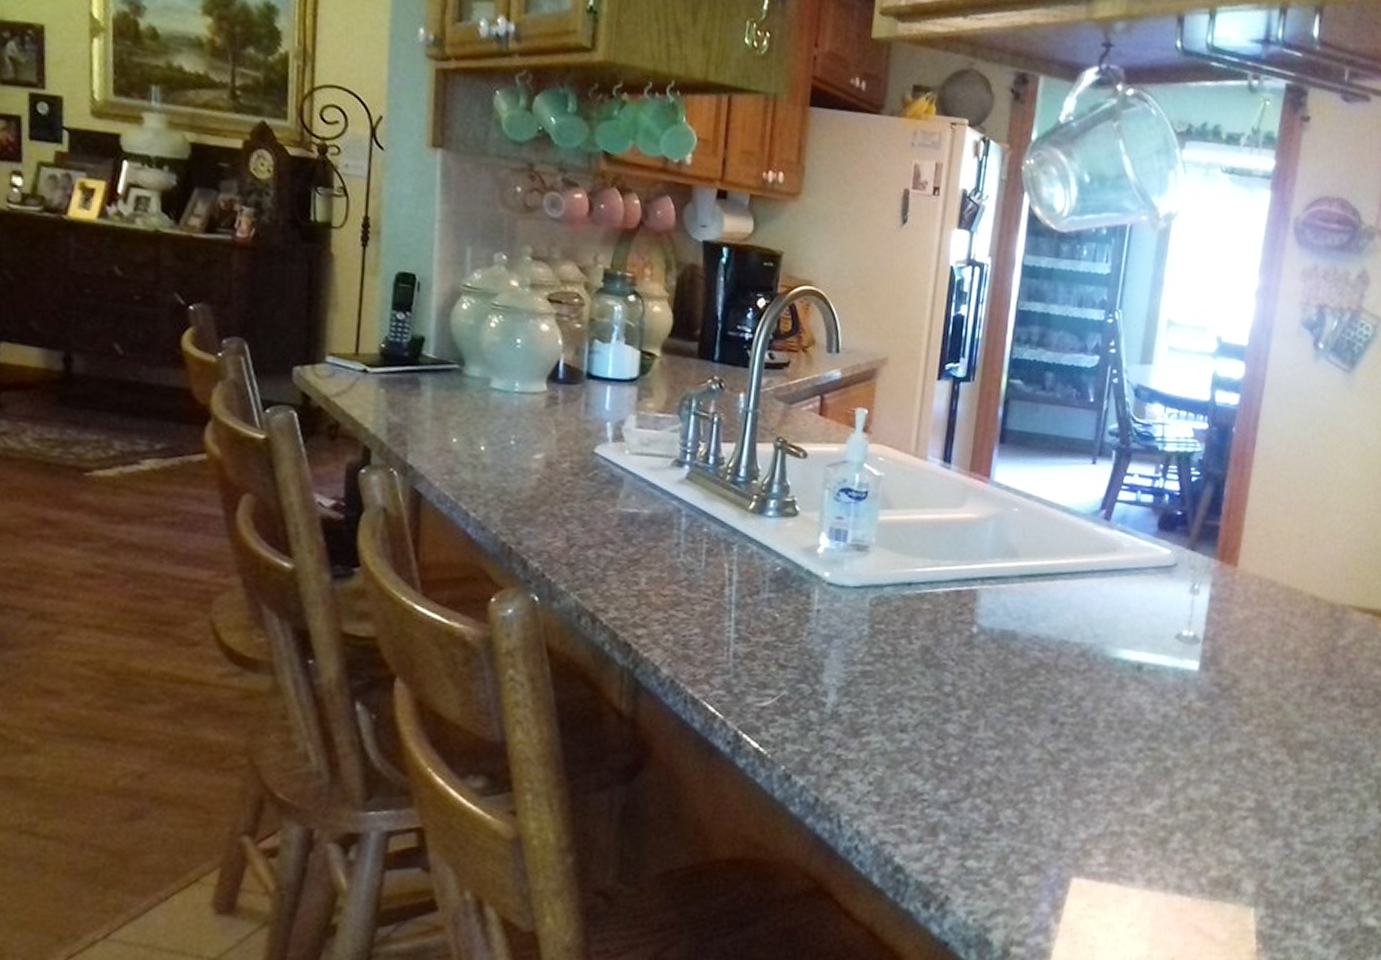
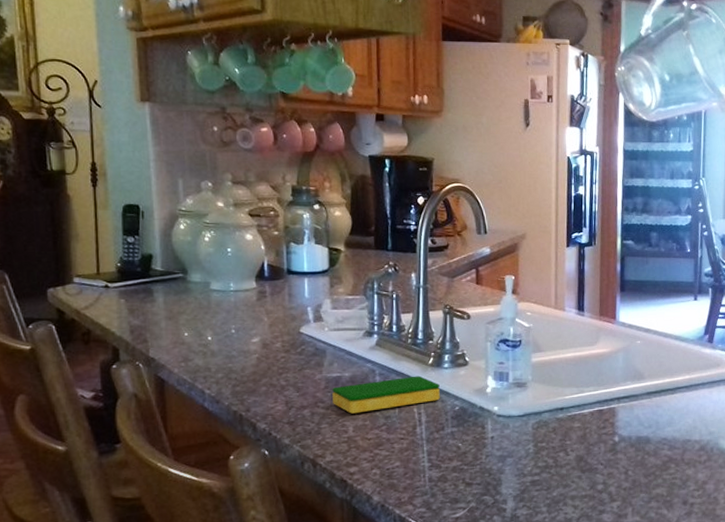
dish sponge: none [625,522,760,562] -> present [332,375,440,414]

